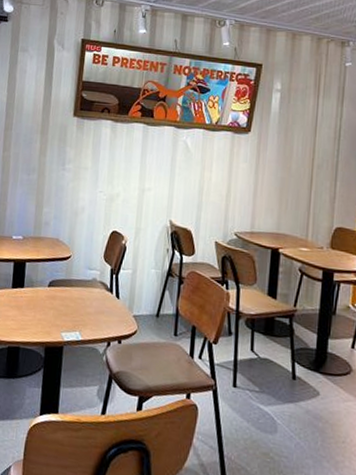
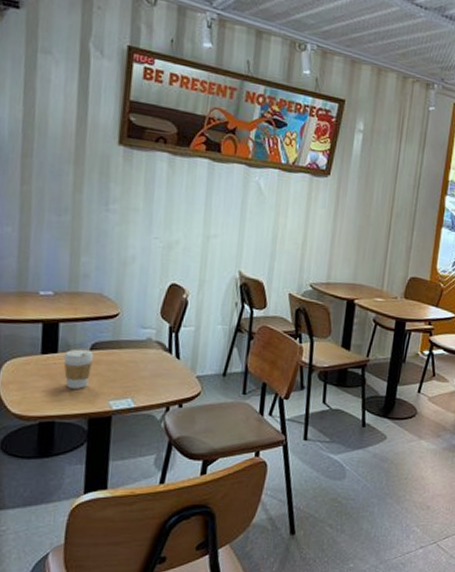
coffee cup: none [28,285,51,320] -> present [63,349,94,389]

